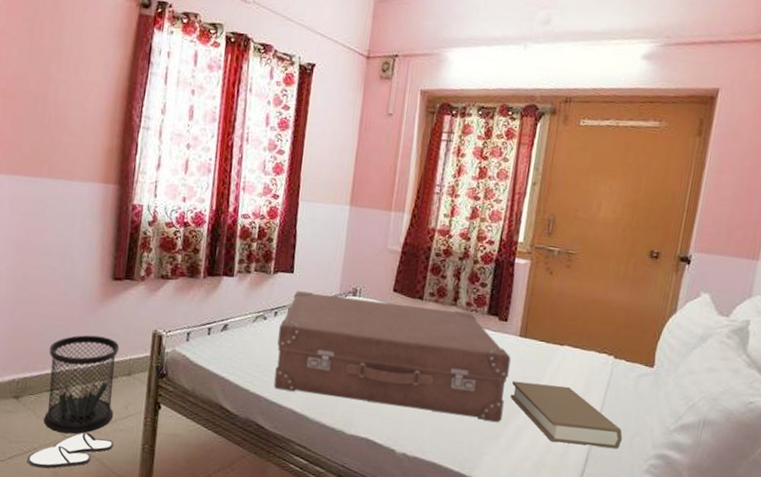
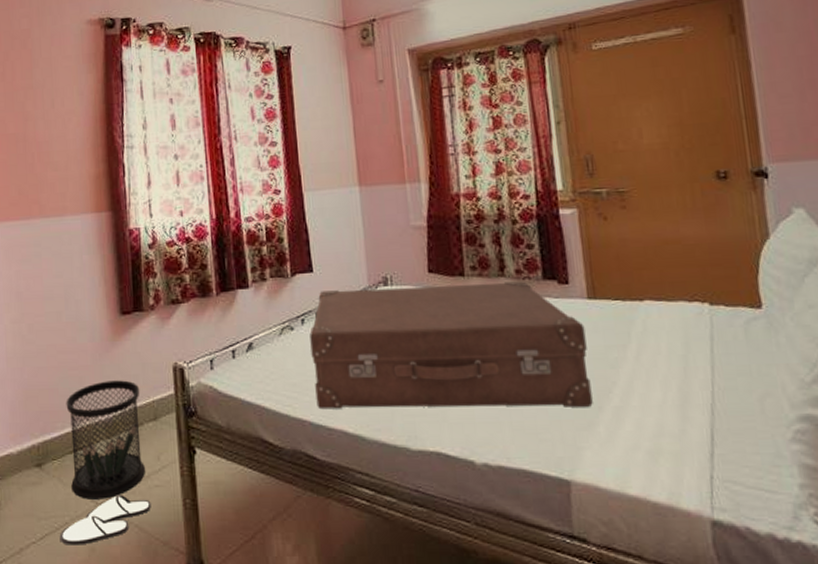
book: present [510,381,623,449] -> none [594,349,751,420]

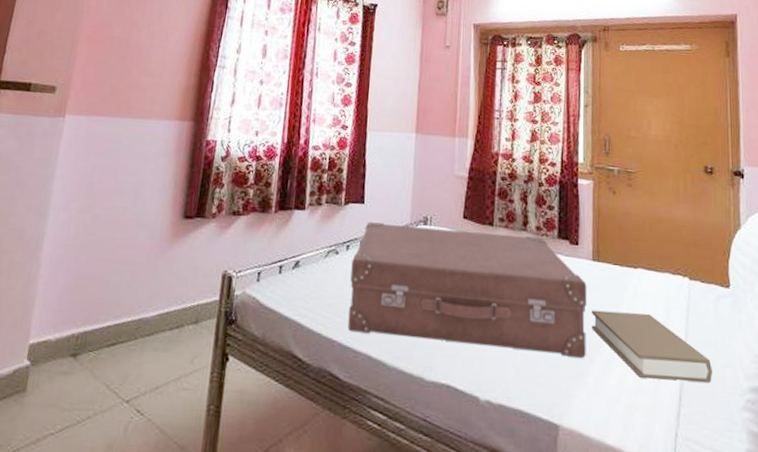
slippers: present [59,495,151,545] -> none [79,394,176,441]
pencil holder: present [66,380,145,500] -> none [101,279,188,397]
book: none [594,349,751,420] -> present [592,310,713,383]

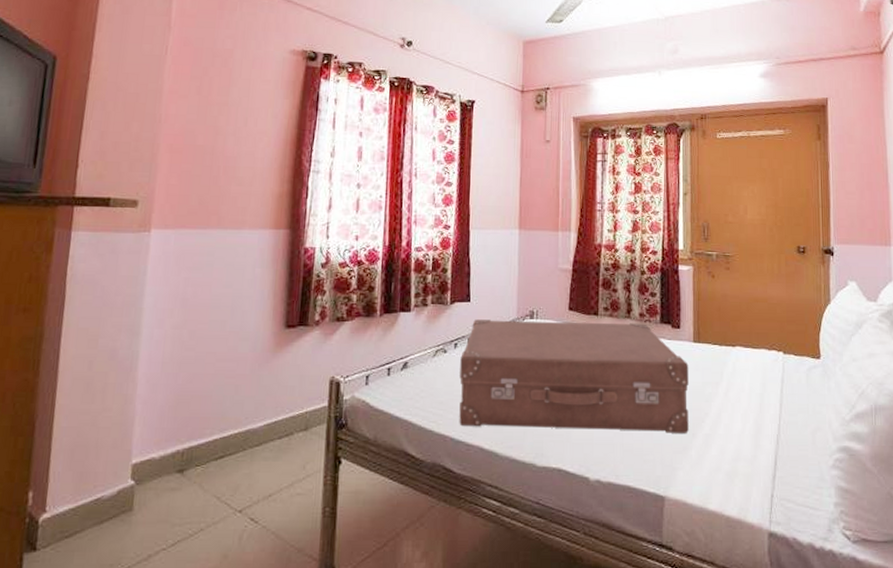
book: present [592,310,713,383] -> none [693,387,805,447]

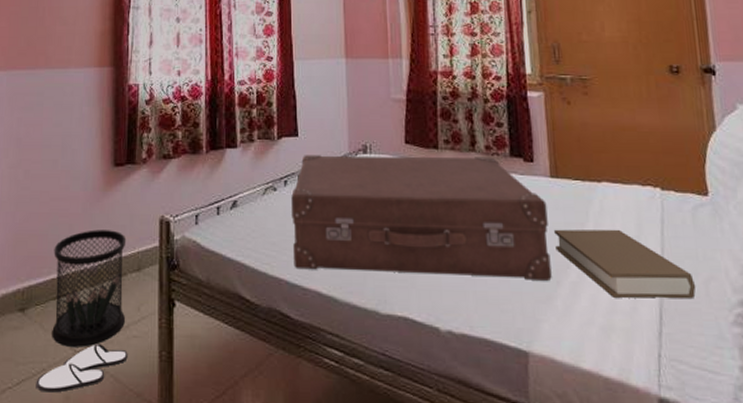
slippers: none [192,502,291,552] -> present [36,343,128,393]
pencil holder: none [212,390,295,506] -> present [52,230,127,347]
book: none [693,387,805,447] -> present [554,229,696,299]

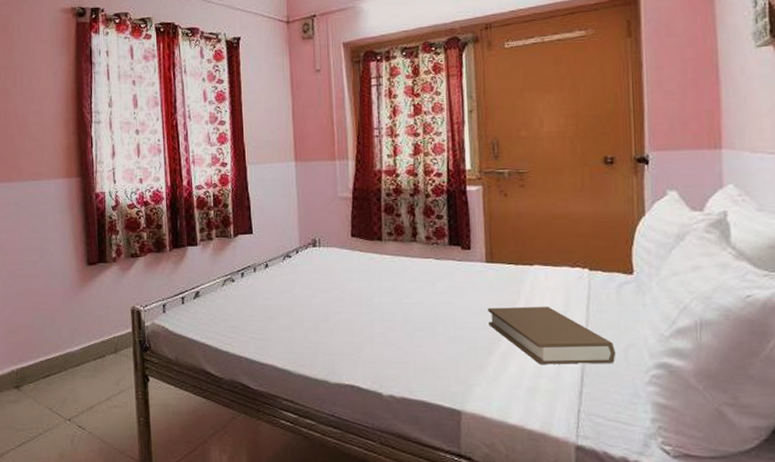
slippers: present [36,343,128,393] -> none [34,413,111,452]
pencil holder: present [52,230,127,347] -> none [40,319,106,416]
suitcase: present [291,155,552,281] -> none [248,246,484,351]

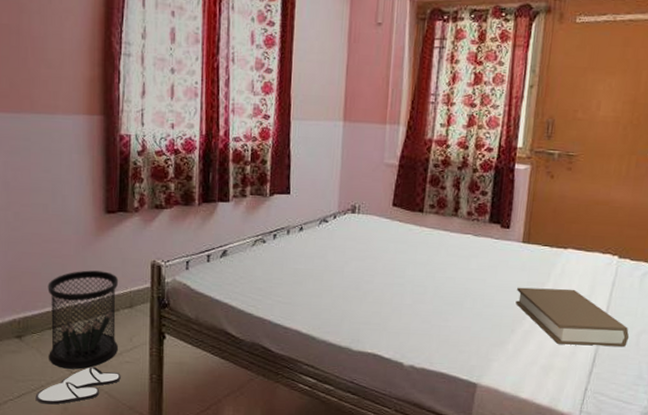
slippers: none [34,413,111,452] -> present [35,367,121,405]
pencil holder: none [40,319,106,416] -> present [47,270,119,369]

